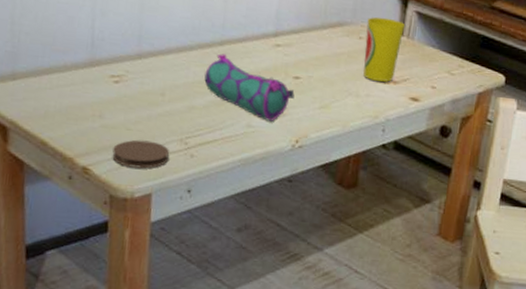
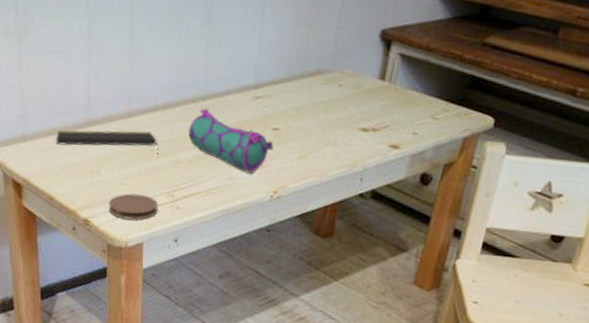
notepad: none [52,69,171,103] -> present [56,130,159,158]
cup: present [363,17,406,82] -> none [342,62,388,130]

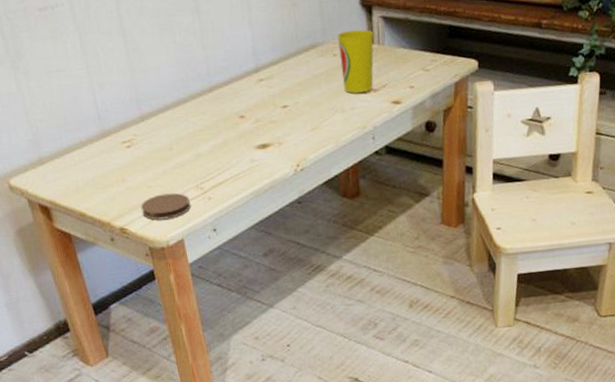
notepad: present [56,130,159,158] -> none [73,131,179,161]
pencil case: present [188,108,274,173] -> none [202,99,287,153]
cup: none [342,62,388,130] -> present [337,29,374,94]

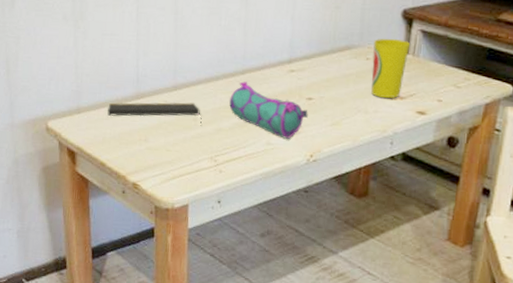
notepad: none [73,131,179,161] -> present [107,102,202,126]
coaster: present [141,193,191,220] -> none [156,159,202,183]
pencil case: none [202,99,287,153] -> present [229,81,308,139]

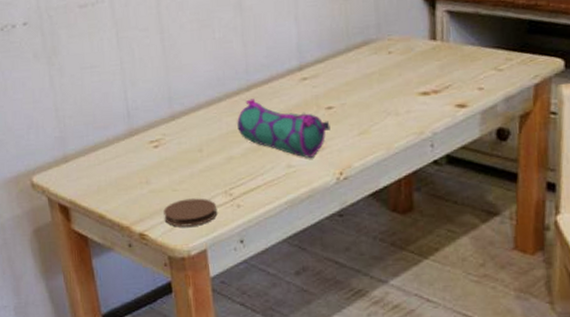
notepad: present [107,102,202,126] -> none [99,131,209,160]
coaster: none [156,159,202,183] -> present [164,198,218,227]
cup: present [371,38,411,98] -> none [394,24,437,95]

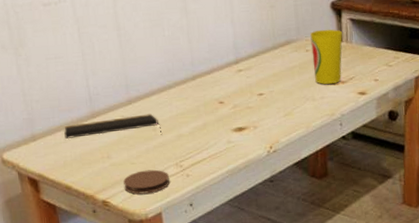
notepad: none [99,131,209,160] -> present [64,114,162,139]
pencil case: present [237,99,330,158] -> none [185,86,262,135]
cup: none [394,24,437,95] -> present [310,29,343,84]

